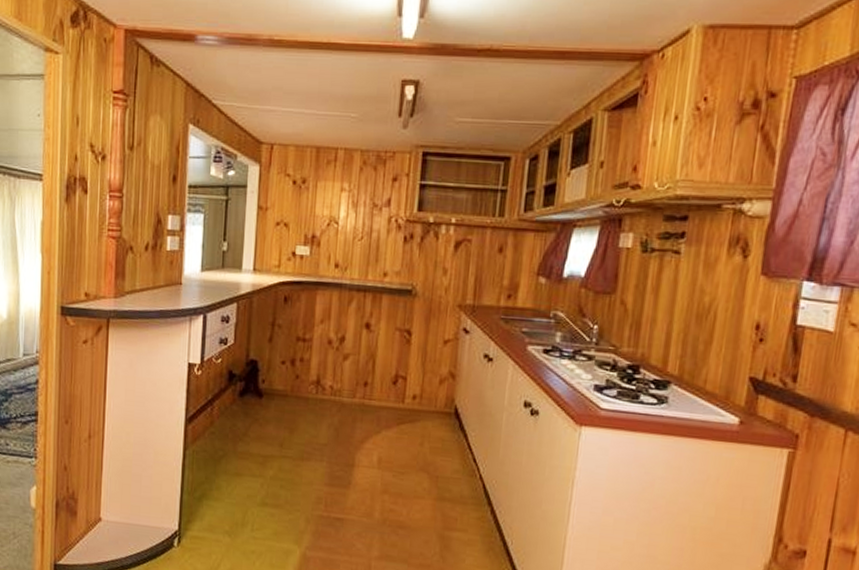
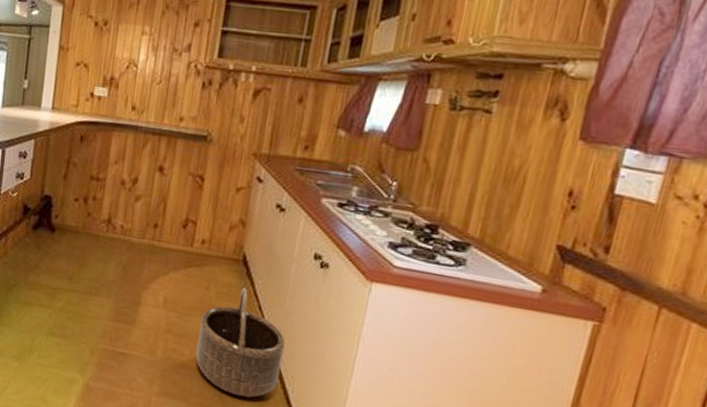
basket: none [413,440,502,553] -> present [195,287,285,398]

